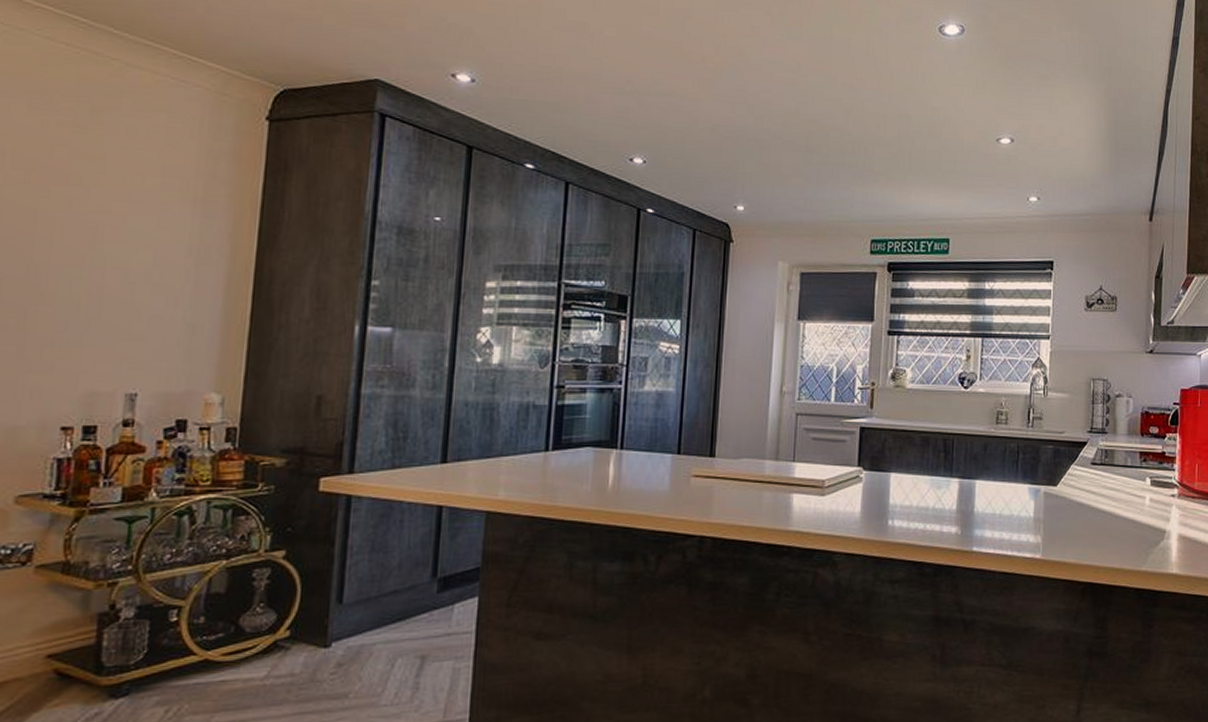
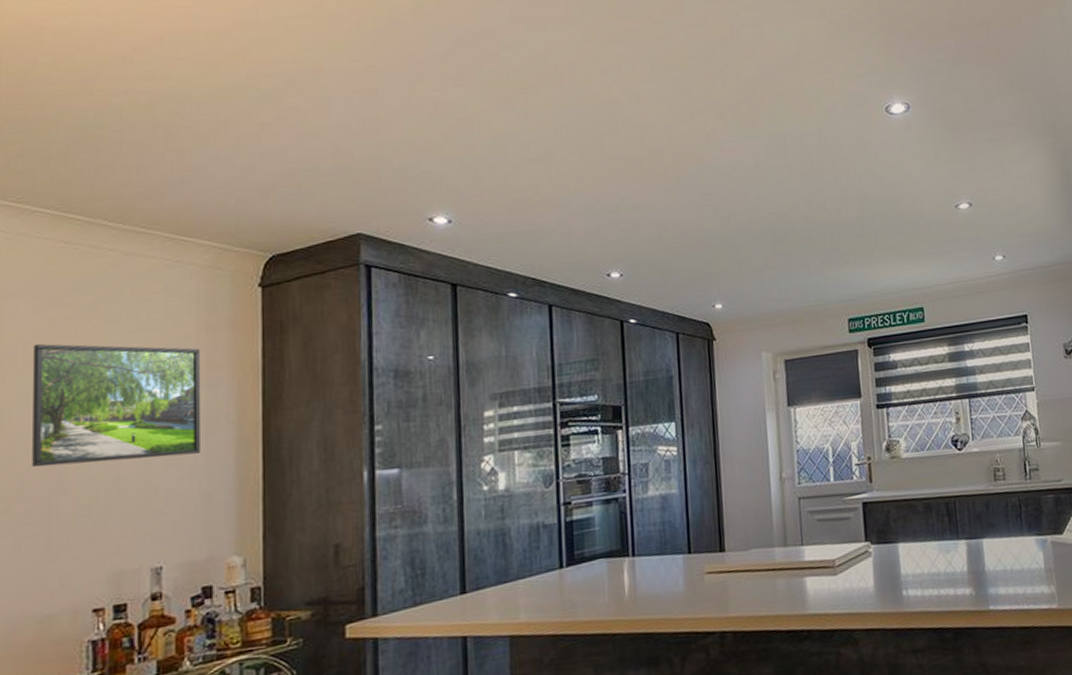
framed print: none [11,146,199,283] -> present [31,343,201,468]

